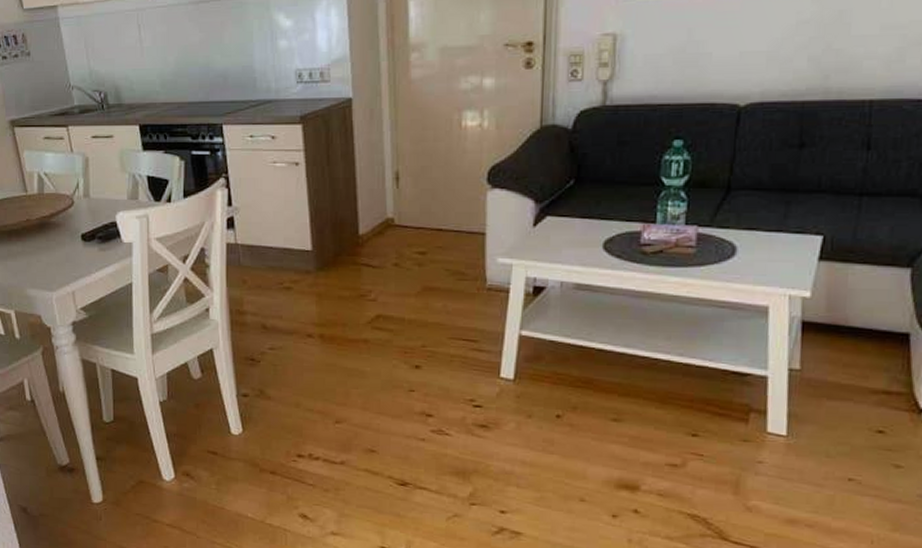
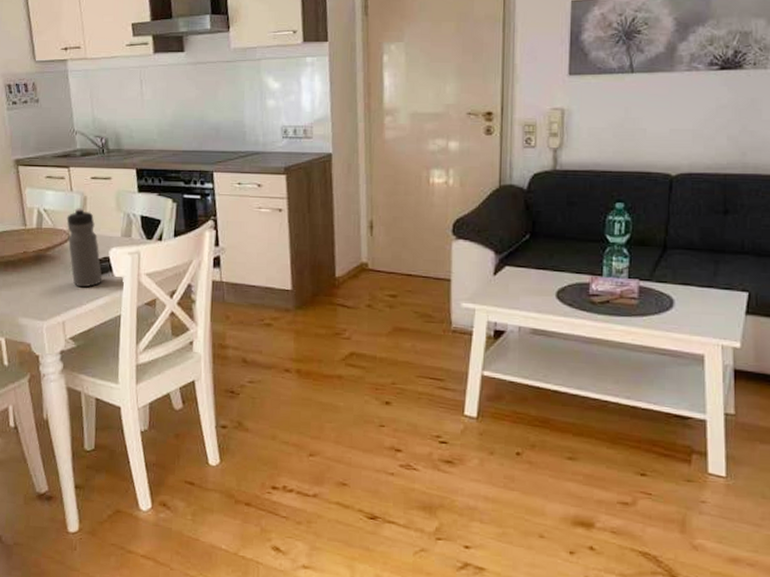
water bottle: none [69,170,110,255] -> present [66,208,102,288]

